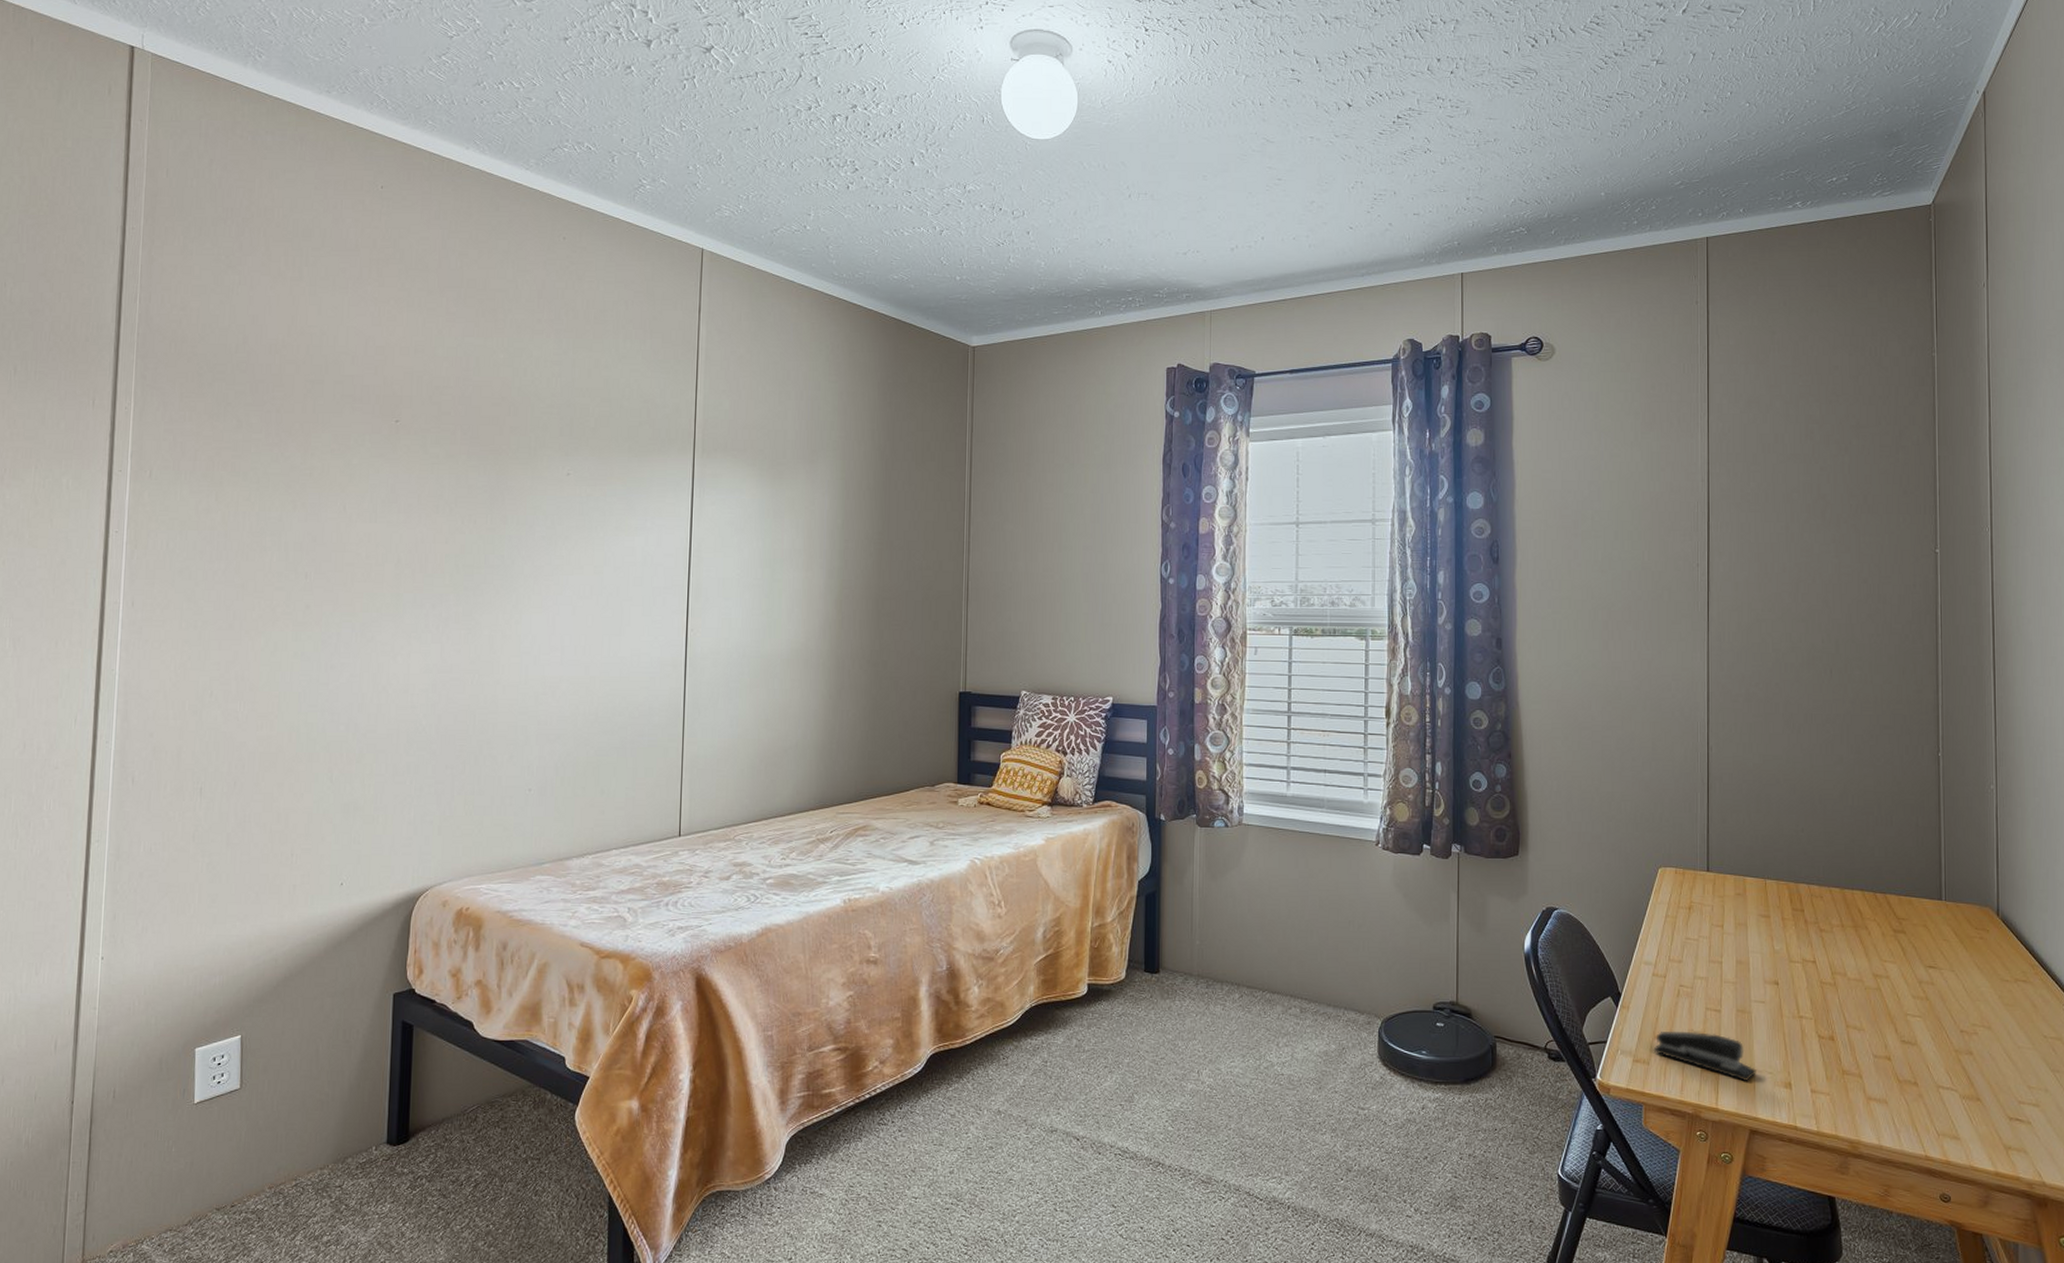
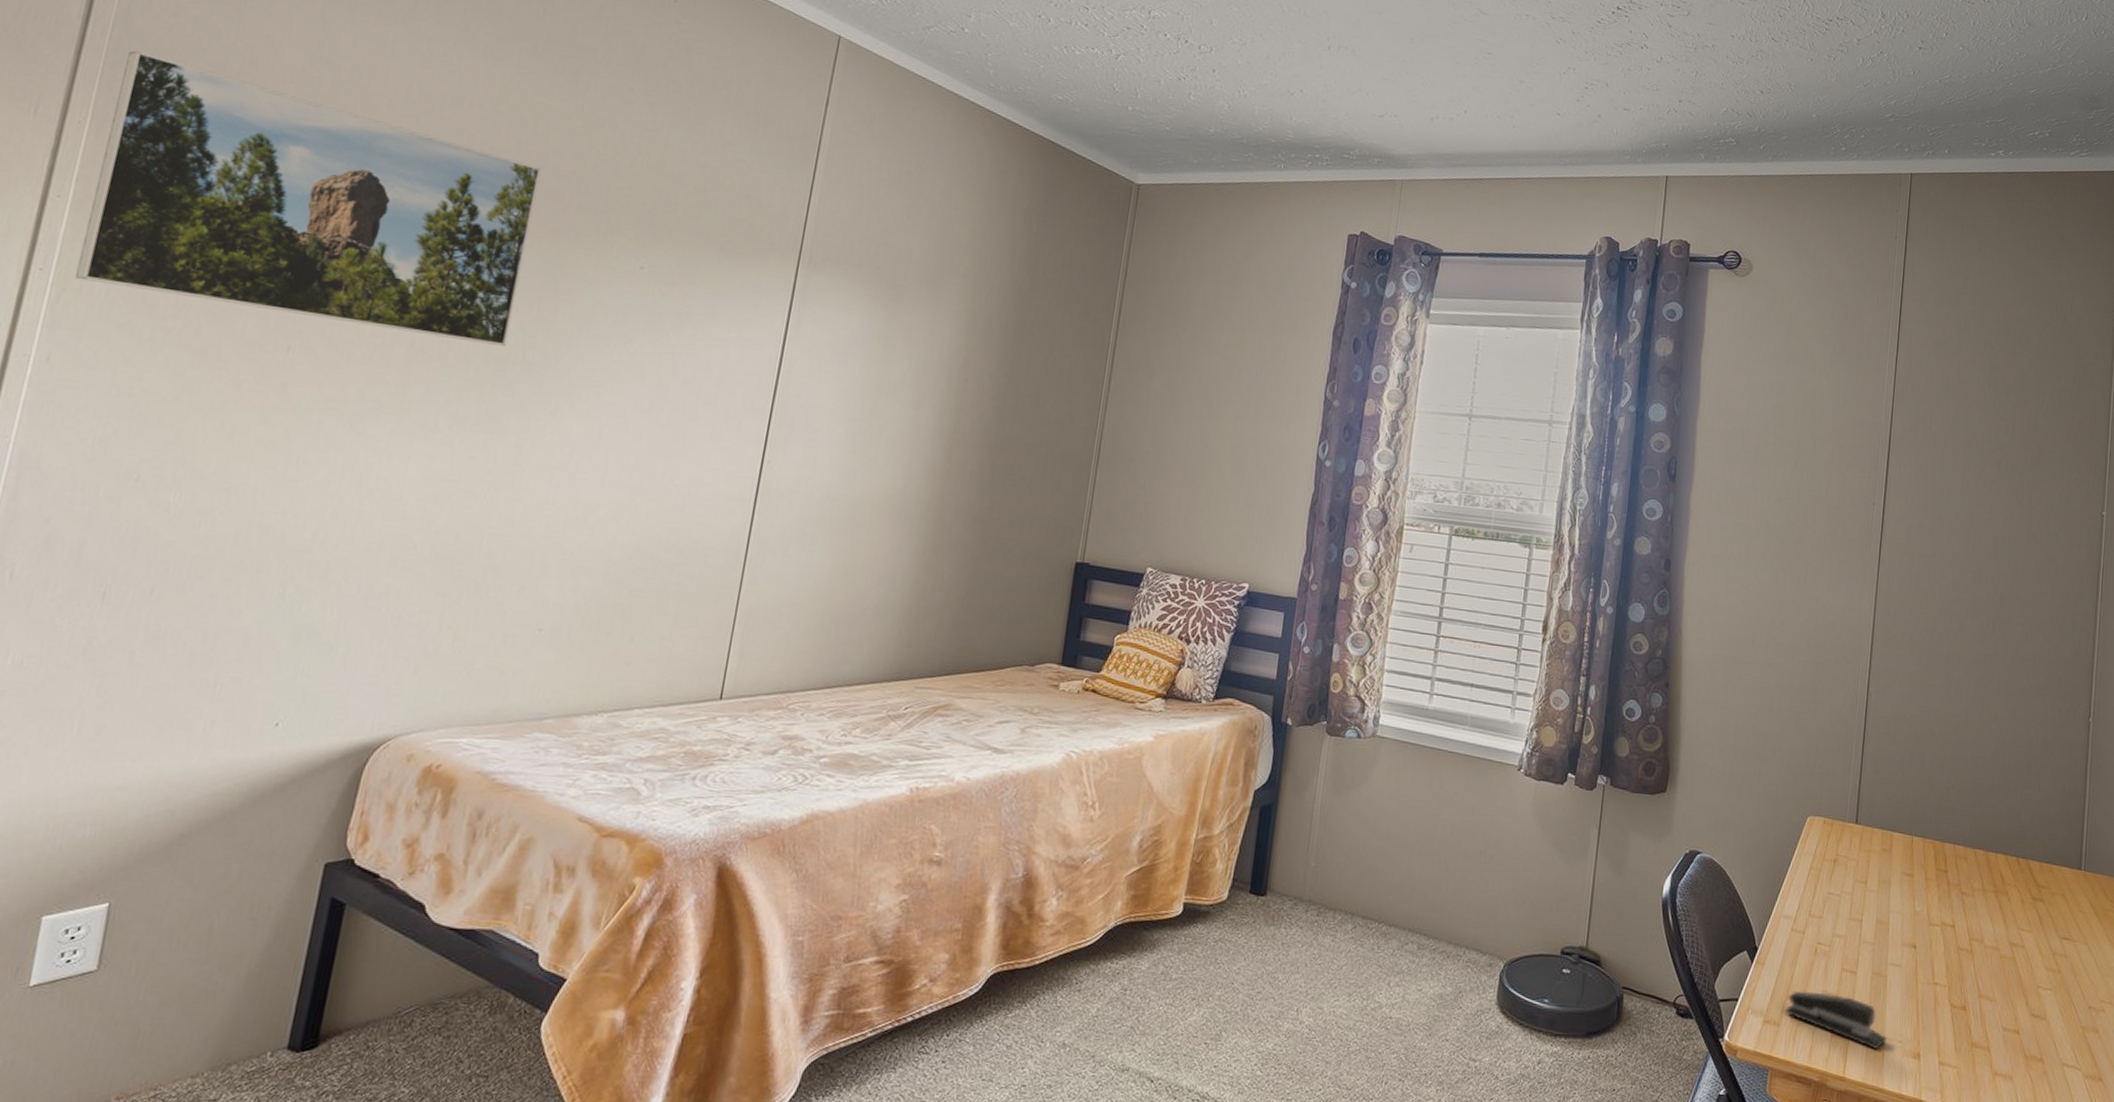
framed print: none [141,343,478,554] -> present [74,50,542,346]

